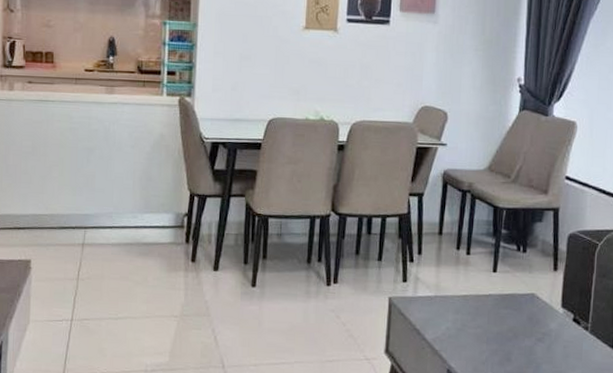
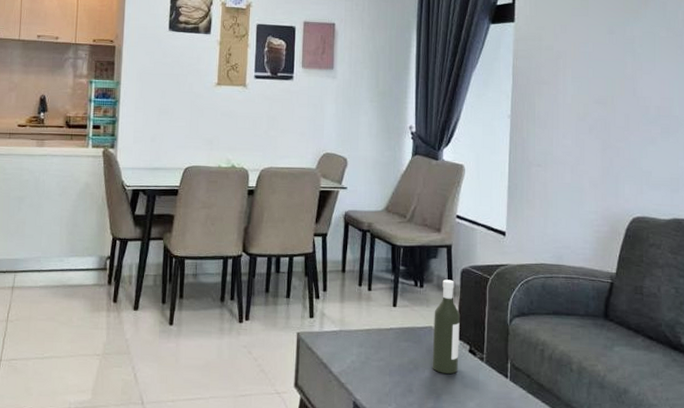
bottle: none [532,244,565,344] -> present [432,279,460,375]

